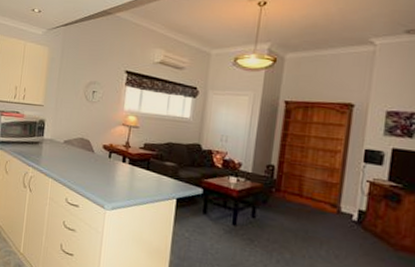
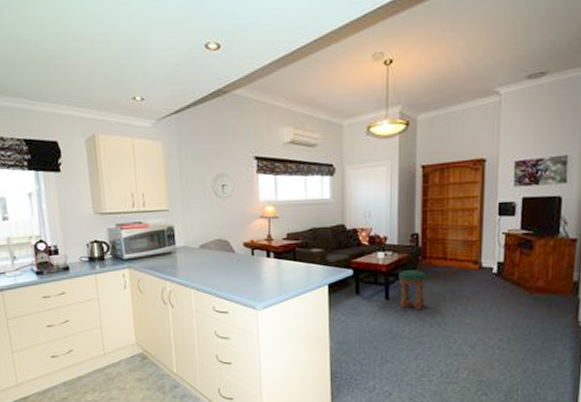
stool: none [247,199,279,244] -> present [399,270,427,311]

